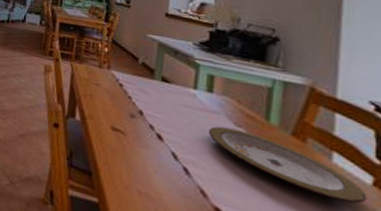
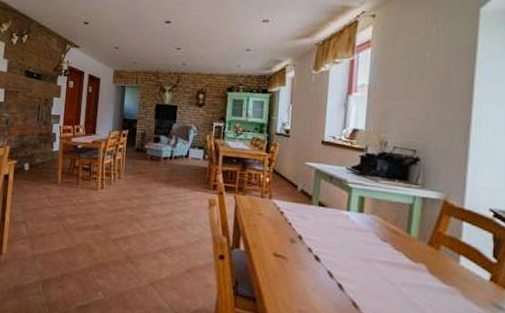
plate: present [209,126,367,204] -> none [360,243,485,298]

